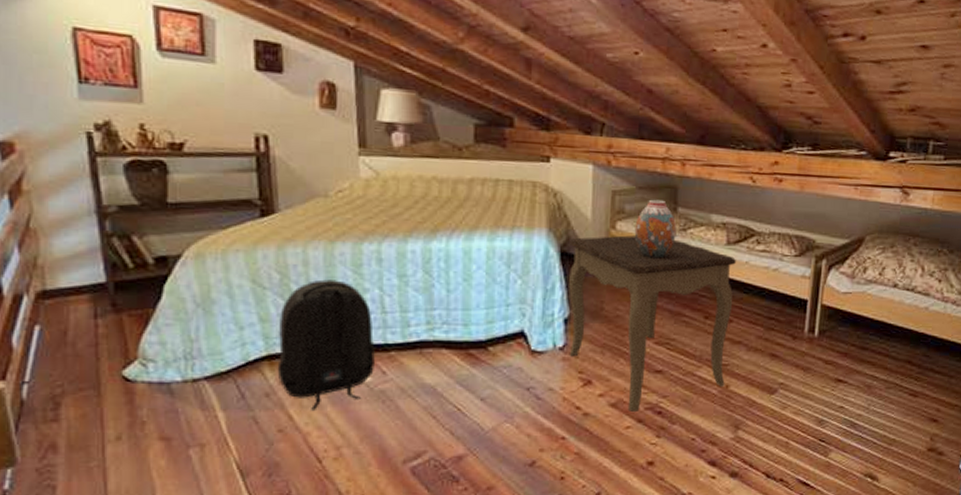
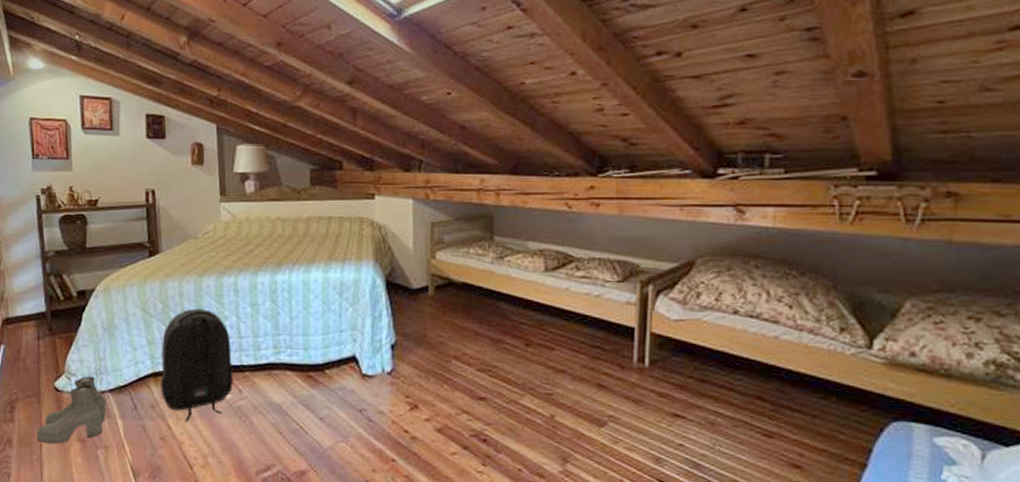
boots: none [97,361,201,446] -> present [37,376,107,444]
side table: present [568,235,737,413] -> none [393,264,556,439]
vase: present [634,199,677,259] -> none [453,229,494,286]

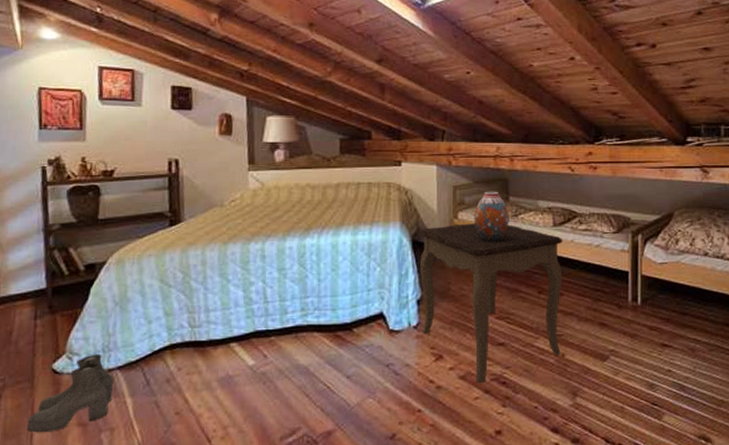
backpack: present [160,308,233,422] -> none [177,276,258,393]
side table: none [393,264,556,439] -> present [418,223,563,384]
vase: none [453,229,494,286] -> present [474,191,509,242]

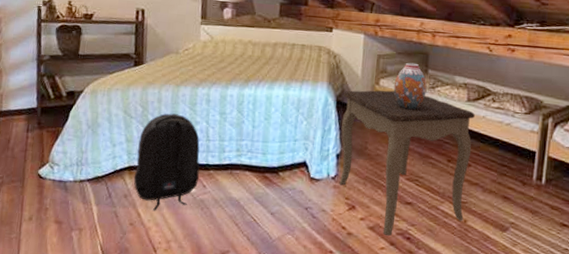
boots: present [27,353,114,433] -> none [17,166,84,225]
backpack: none [177,276,258,393] -> present [133,113,200,211]

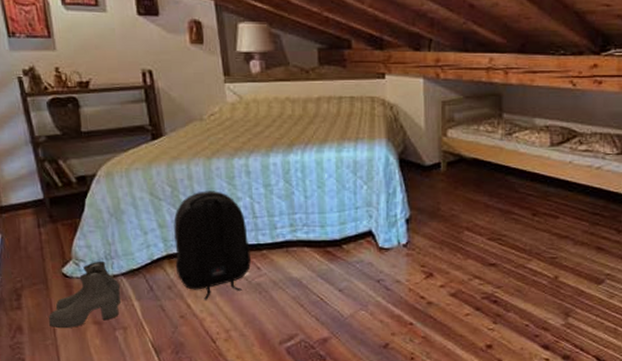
boots: none [17,166,84,225] -> present [49,261,121,329]
side table: present [339,90,476,237] -> none [405,142,561,302]
vase: present [393,62,427,110] -> none [464,107,503,162]

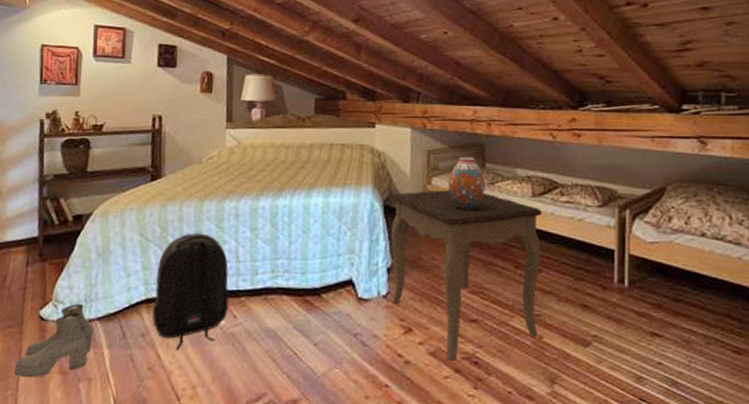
side table: none [405,142,561,302] -> present [390,190,543,362]
vase: none [464,107,503,162] -> present [448,156,486,211]

